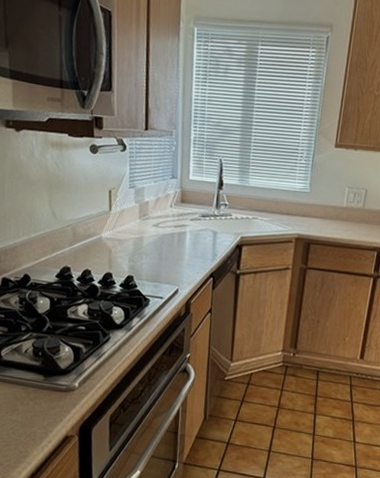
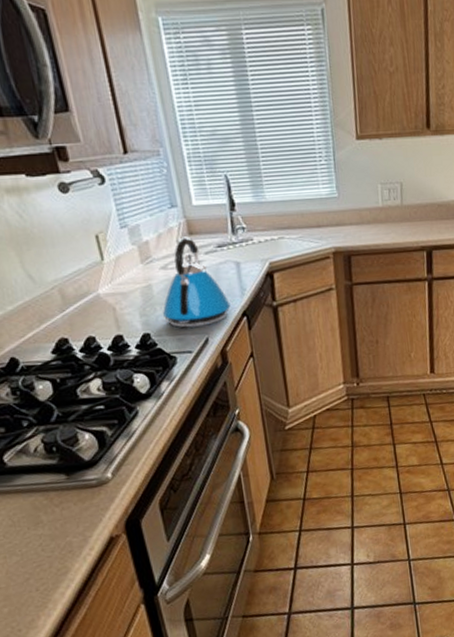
kettle: none [146,203,202,279] -> present [162,236,231,328]

